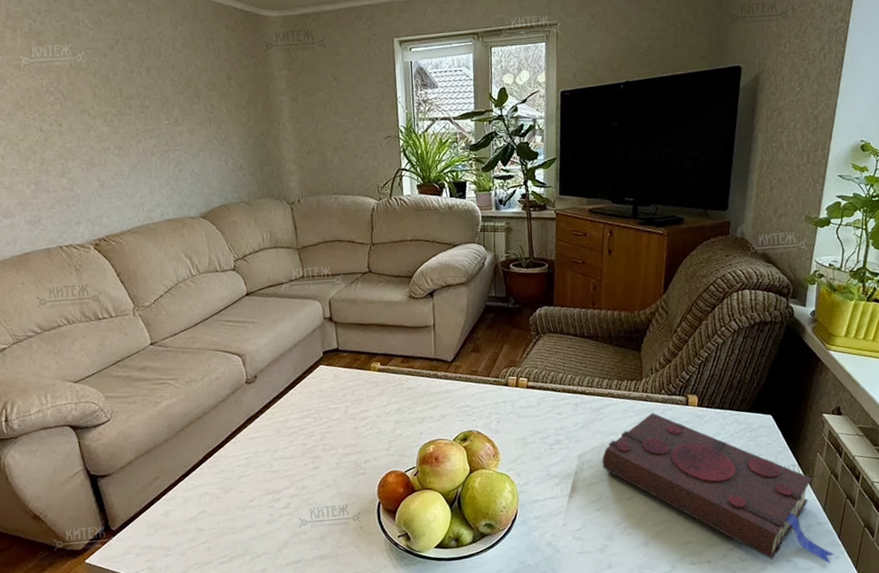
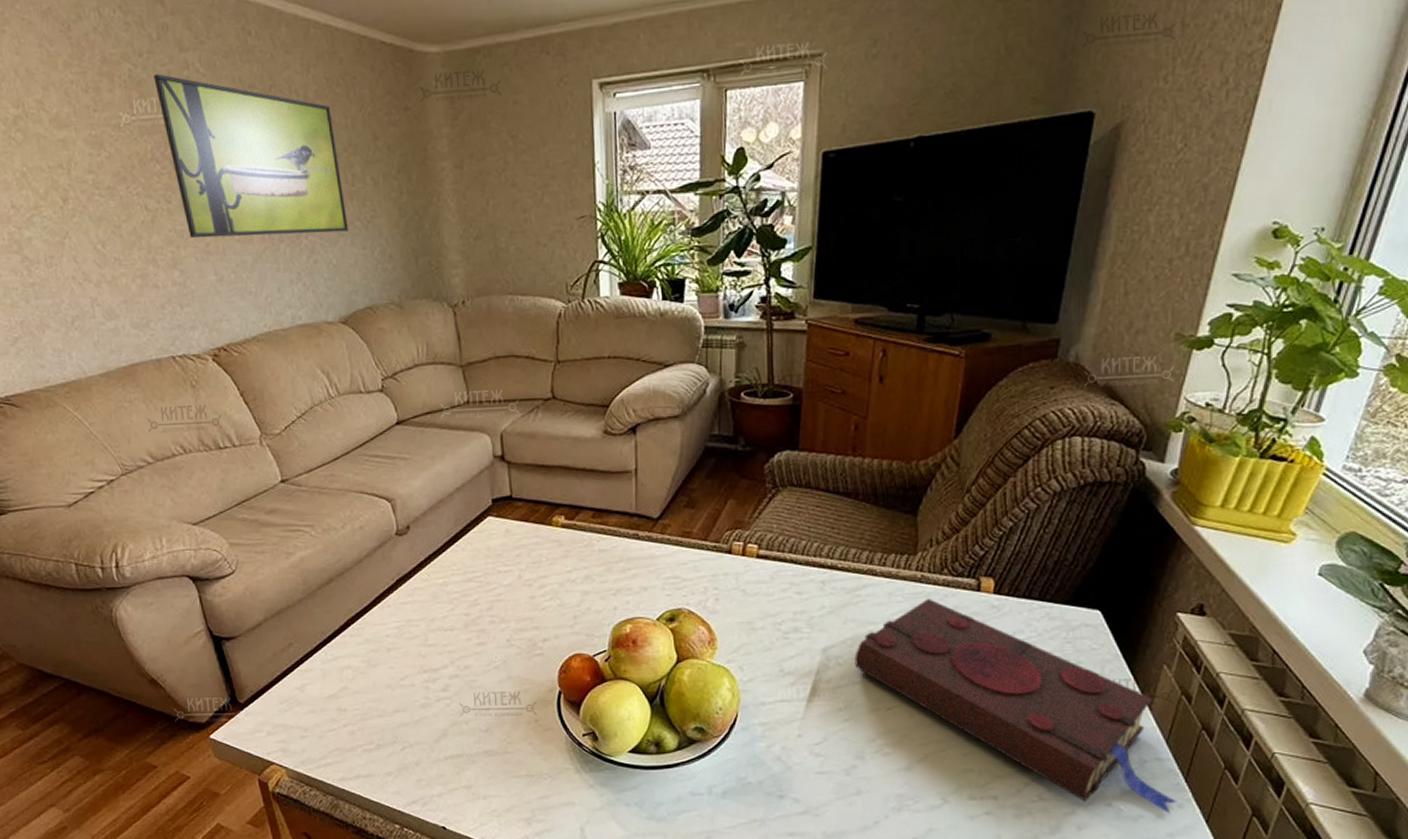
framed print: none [49,27,207,153] -> present [153,74,348,239]

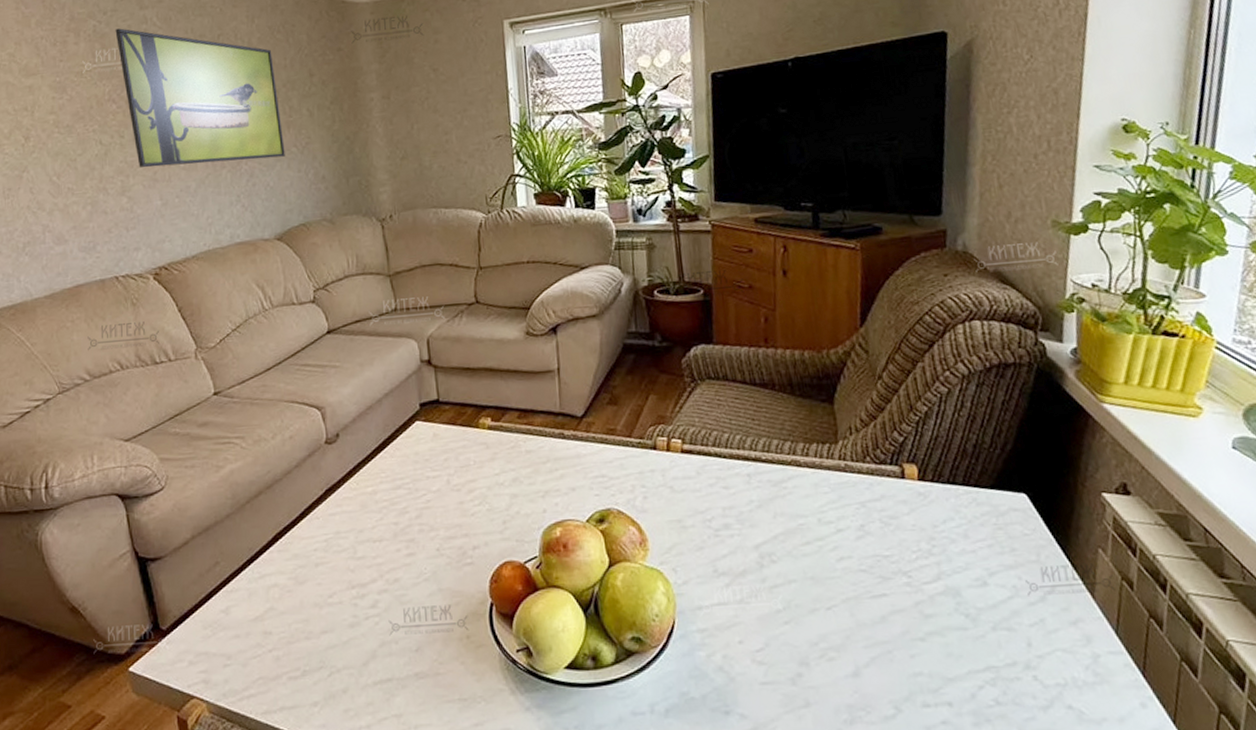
book: present [854,599,1177,813] -> none [788,488,1139,714]

